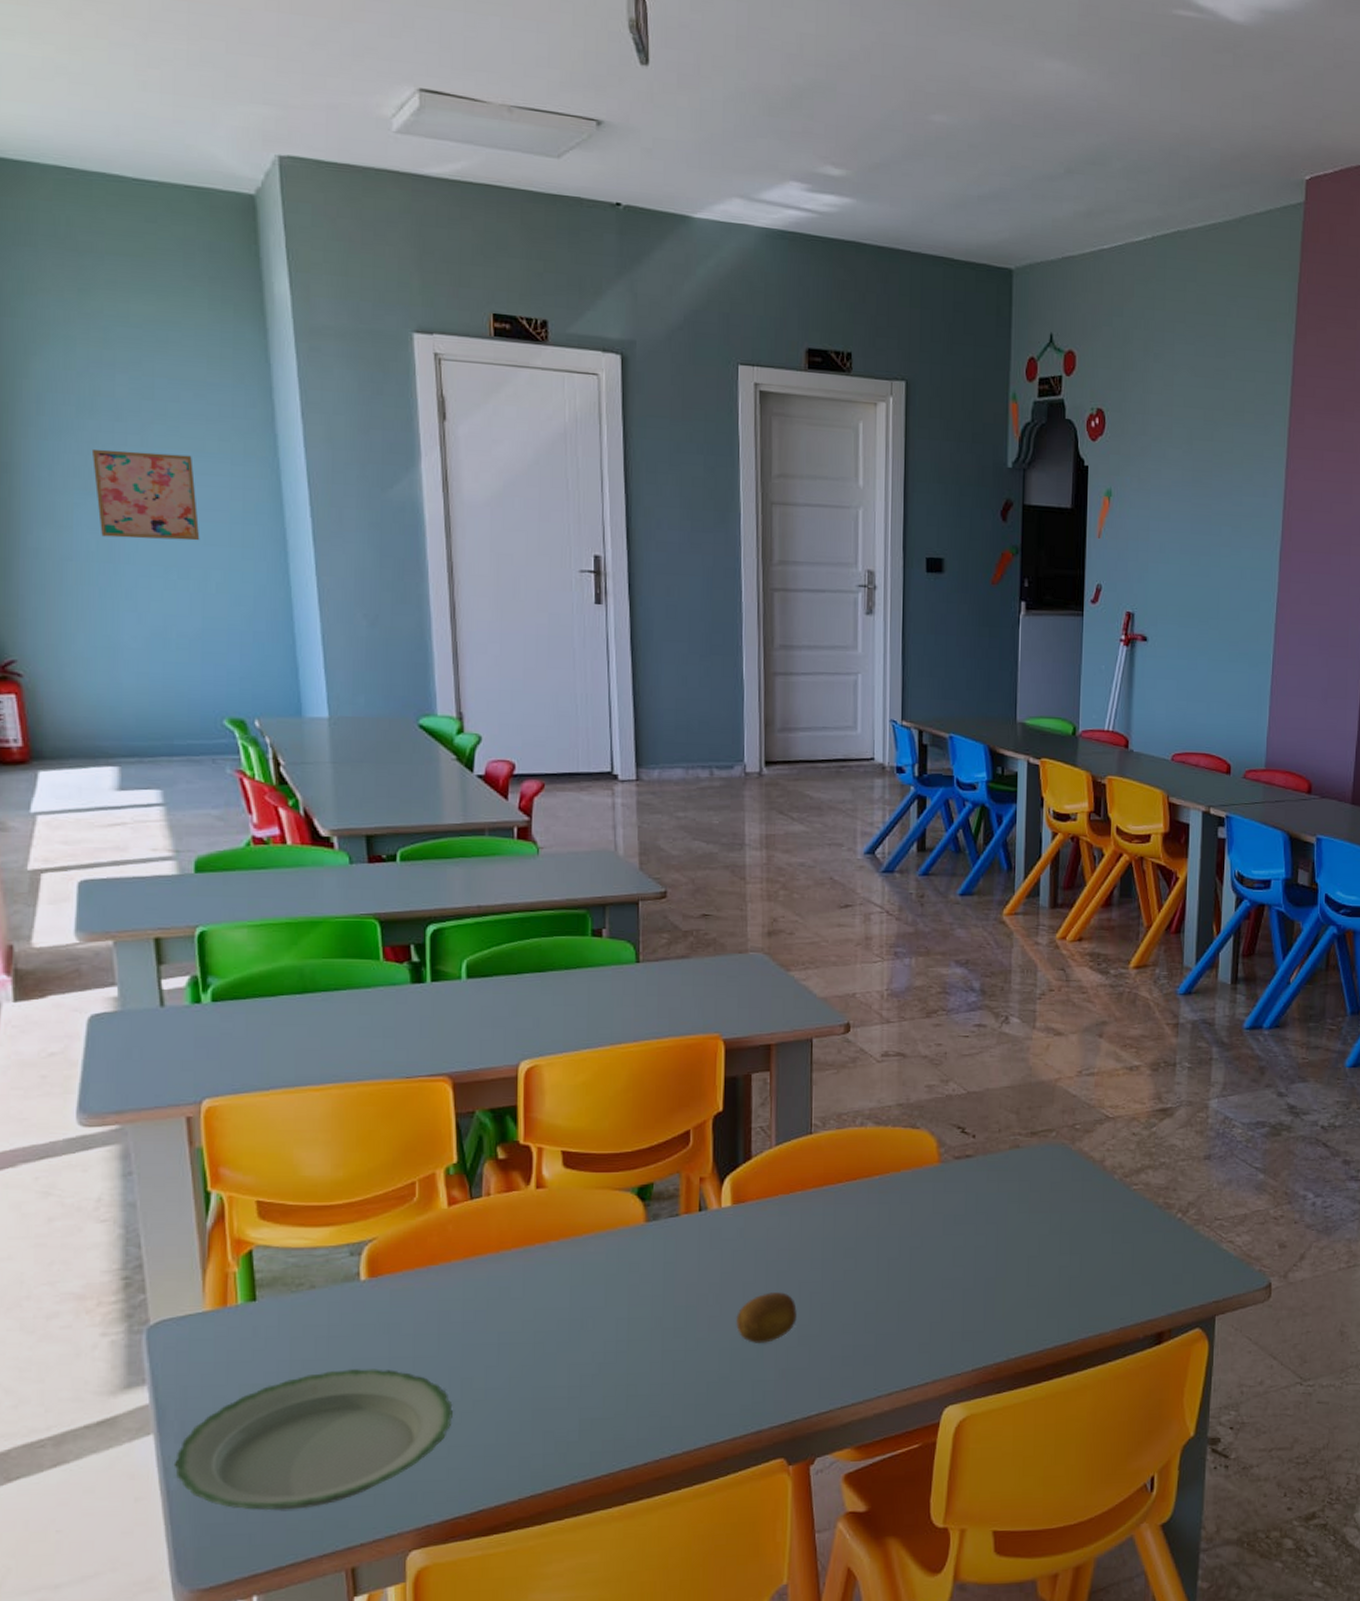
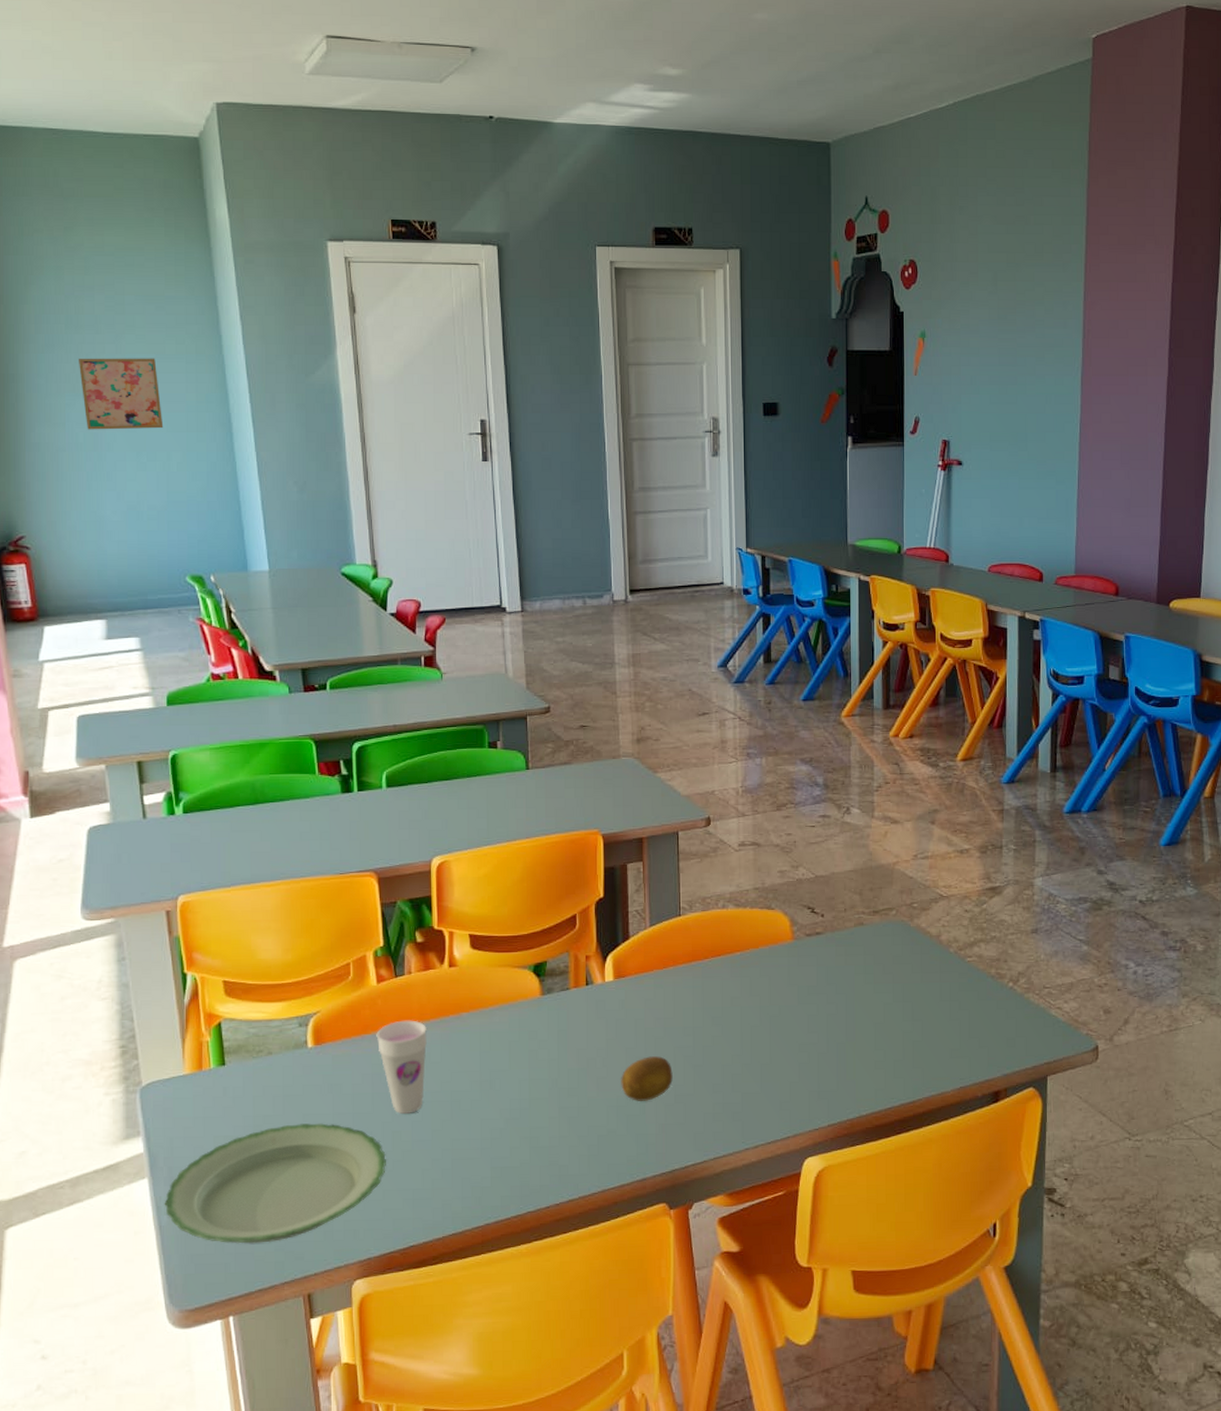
cup: none [445,1249,508,1358] -> present [376,1020,428,1114]

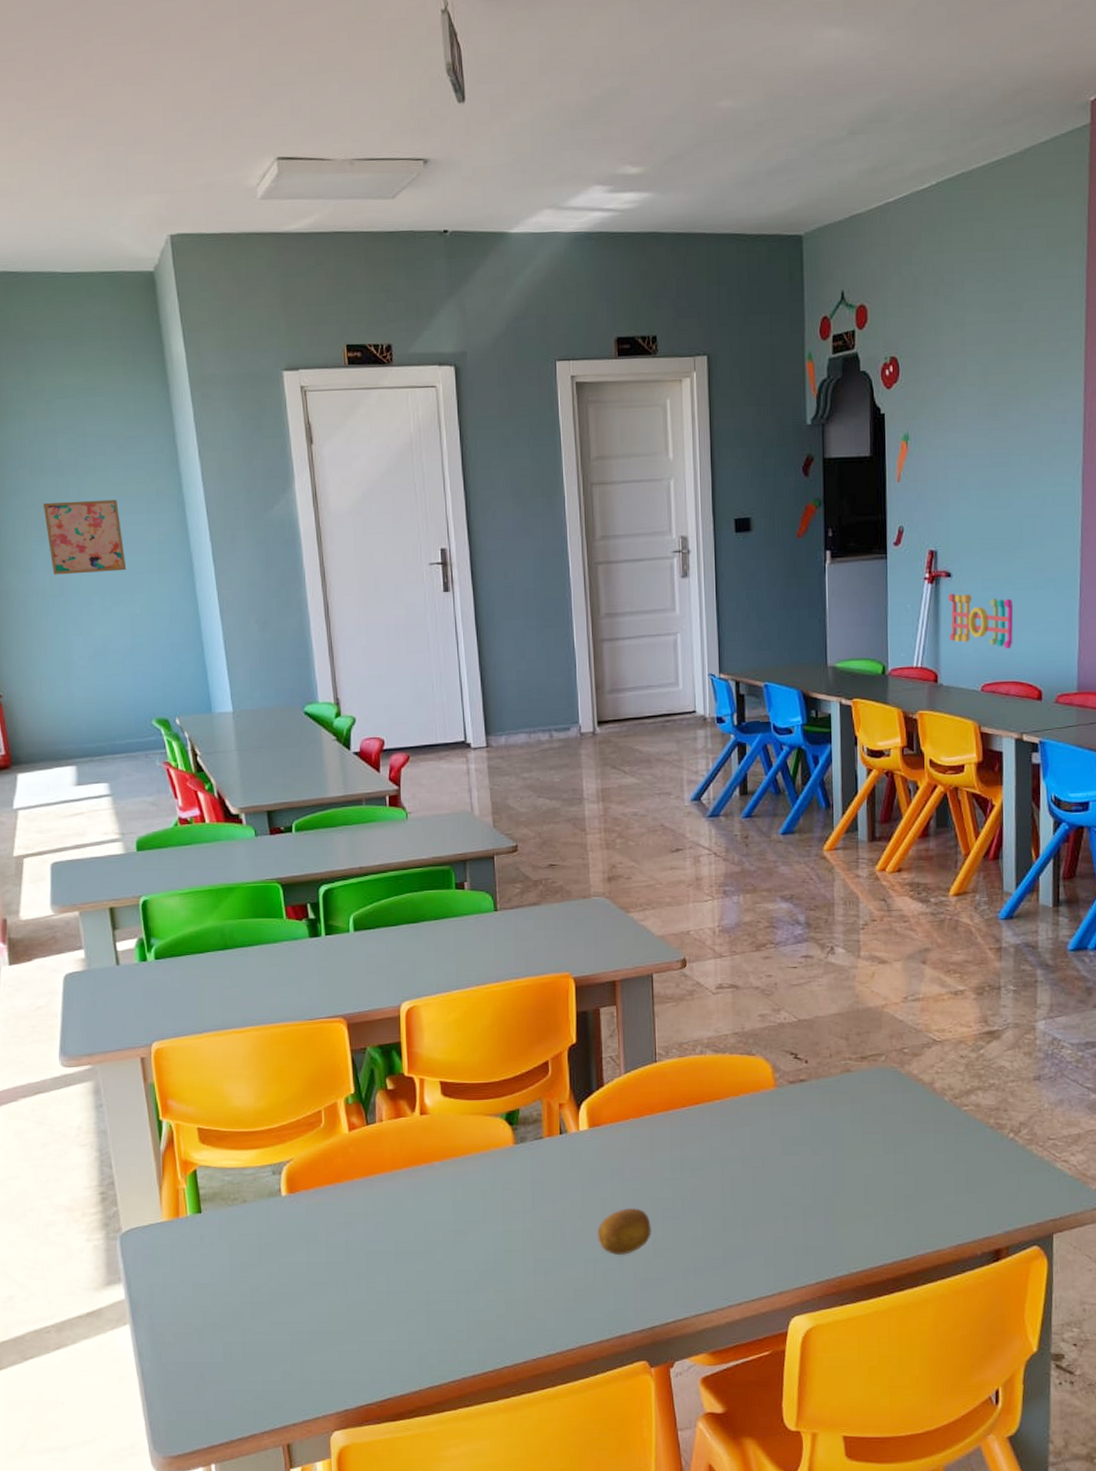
plate: present [164,1123,386,1244] -> none [145,1272,362,1392]
cup: present [376,1020,428,1114] -> none [349,1169,400,1264]
wall decoration: none [959,480,1019,533] -> present [947,593,1014,649]

